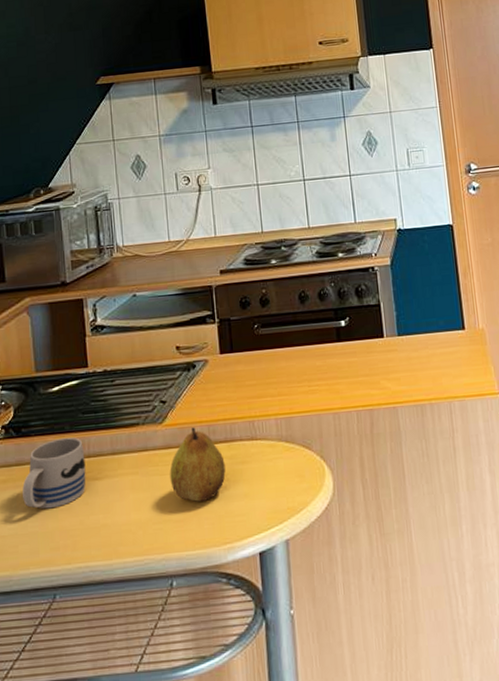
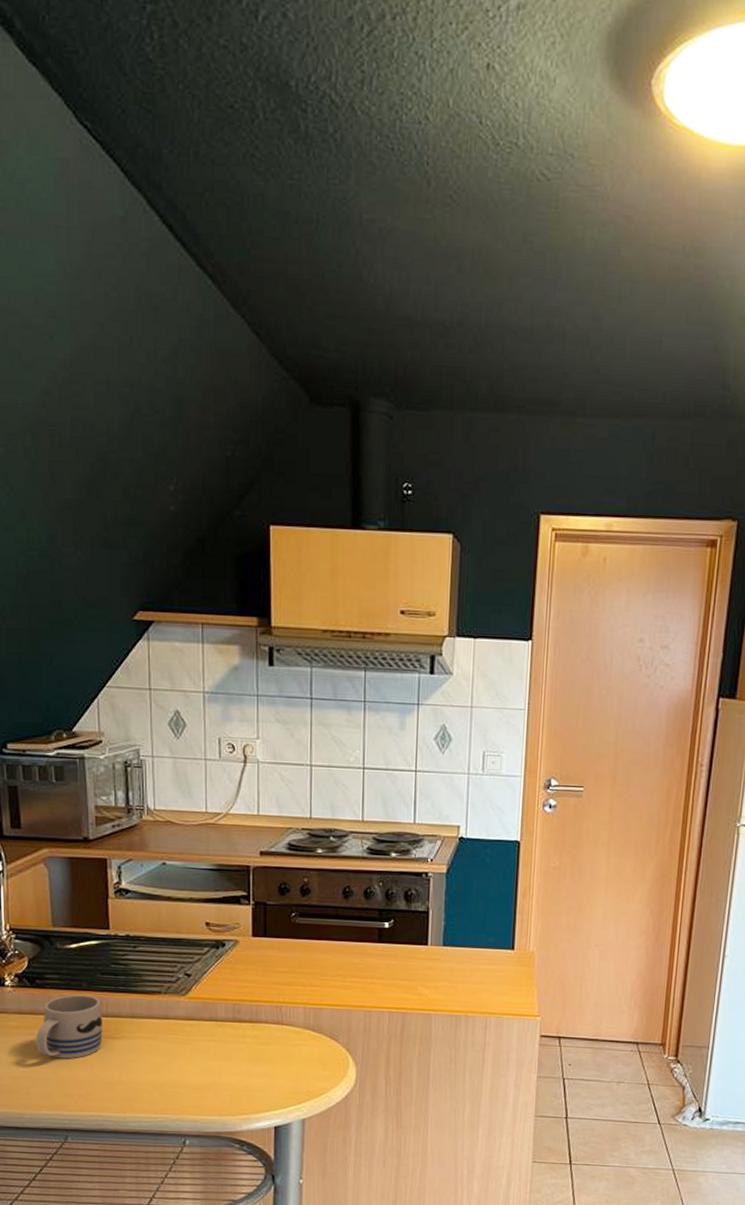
fruit: present [170,427,226,502] -> none [190,1004,248,1074]

